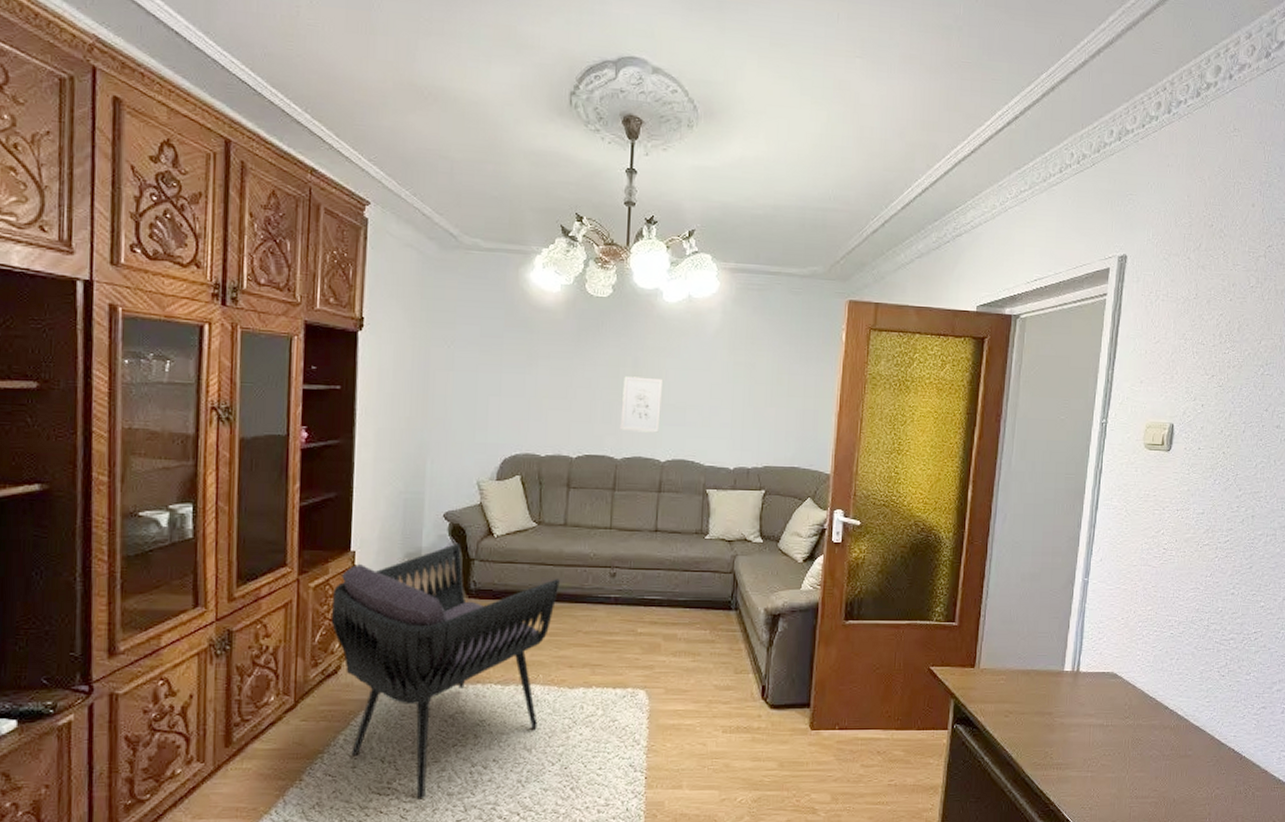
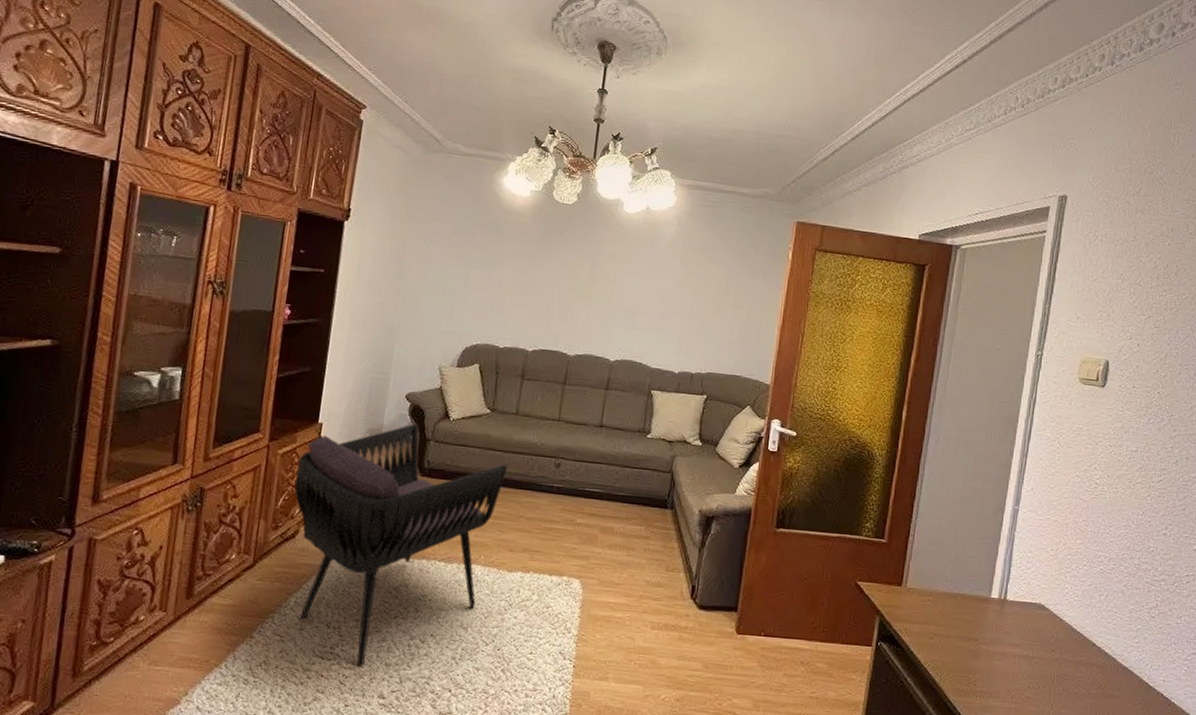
wall art: present [620,376,664,433] -> none [574,278,618,334]

